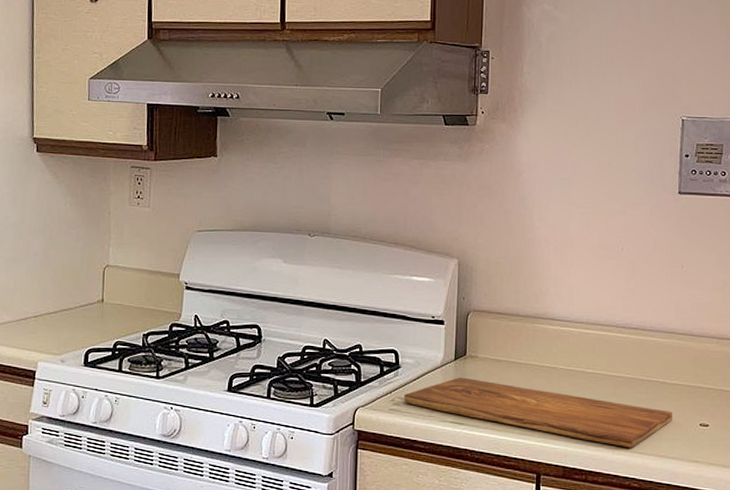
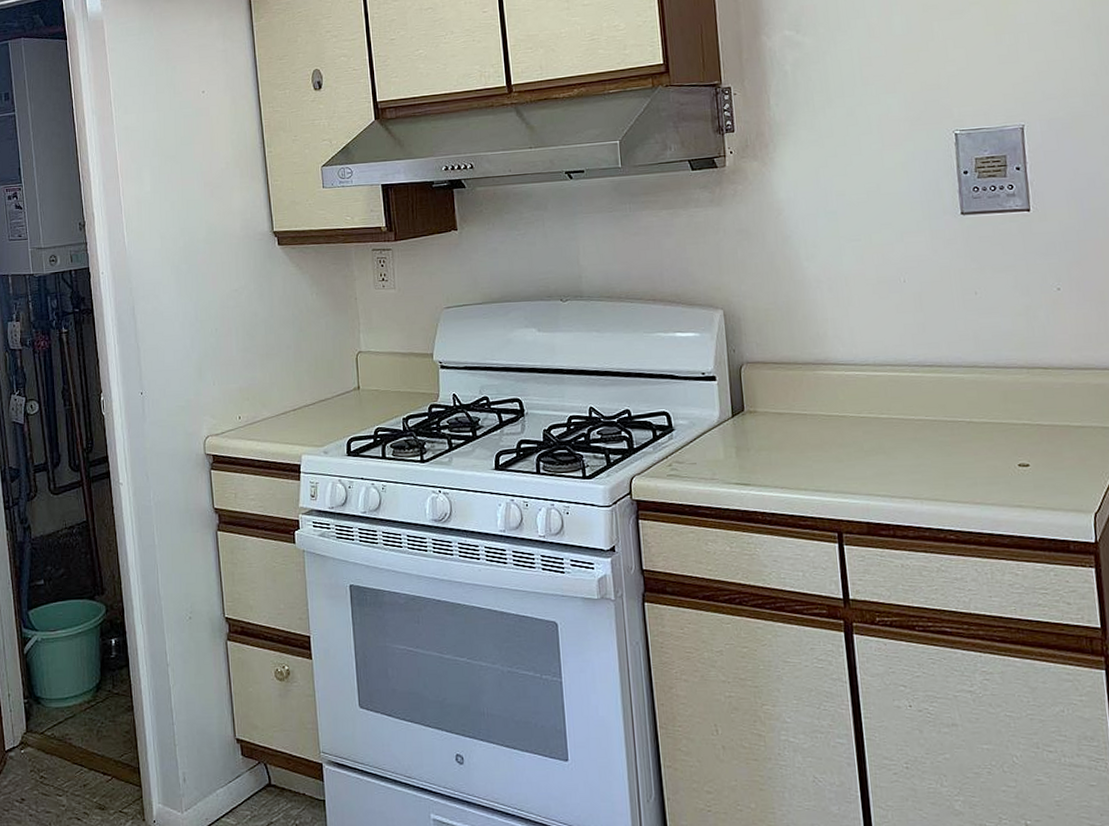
cutting board: present [404,377,672,447] -> none [682,434,986,496]

